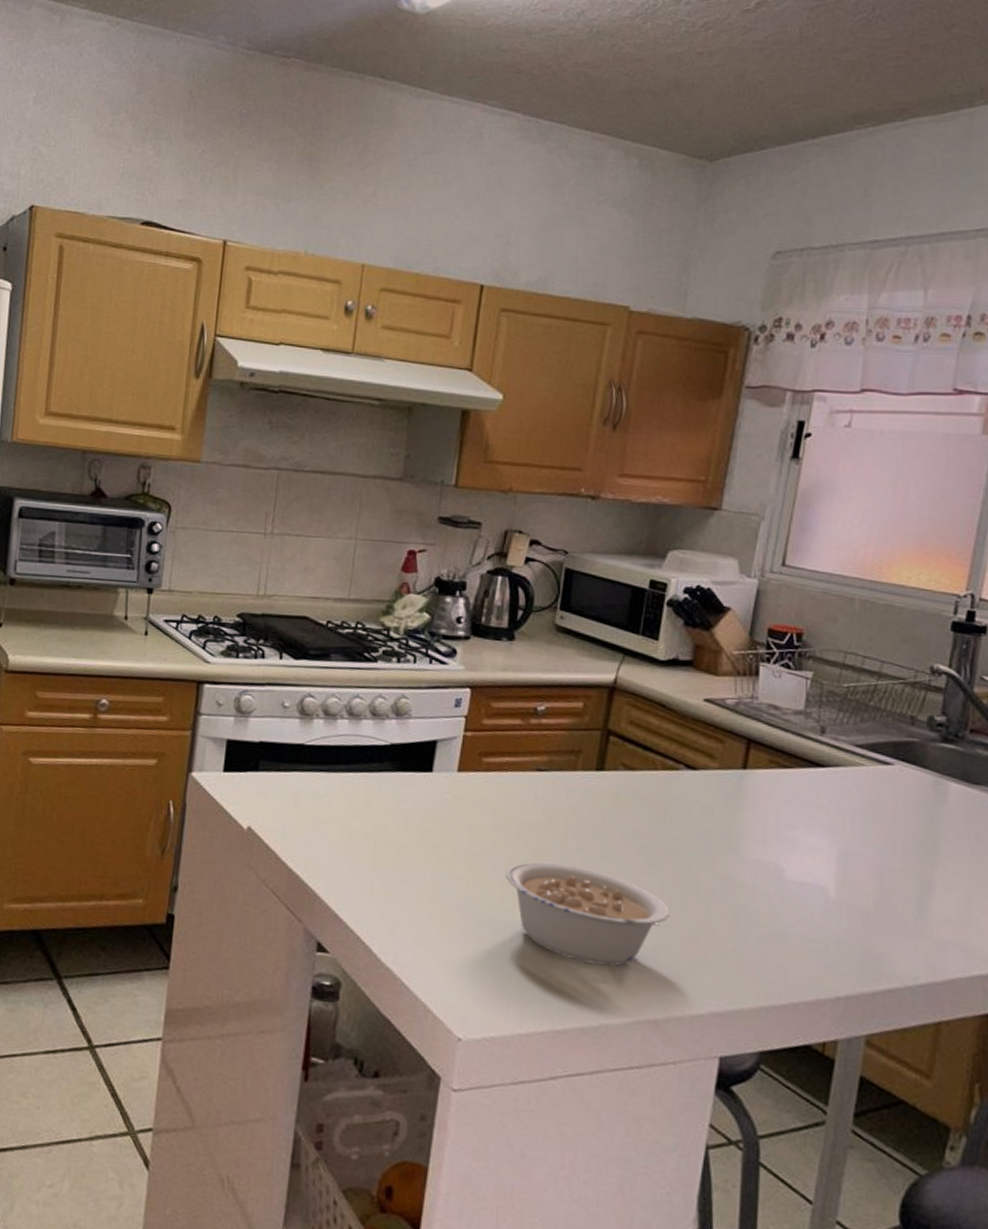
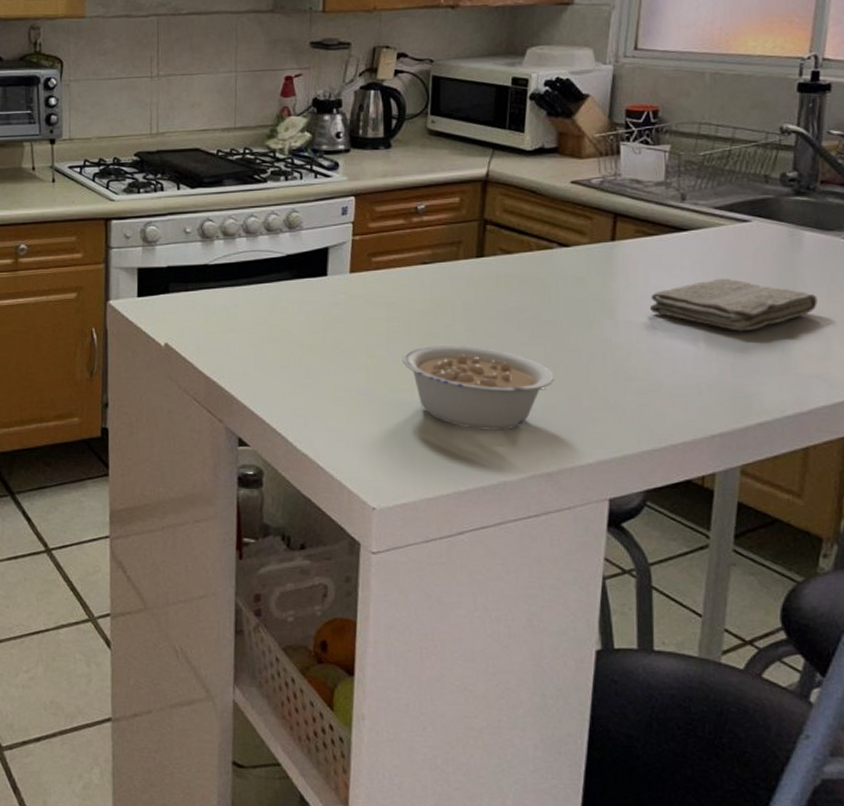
washcloth: none [778,823,960,885] -> present [649,278,818,332]

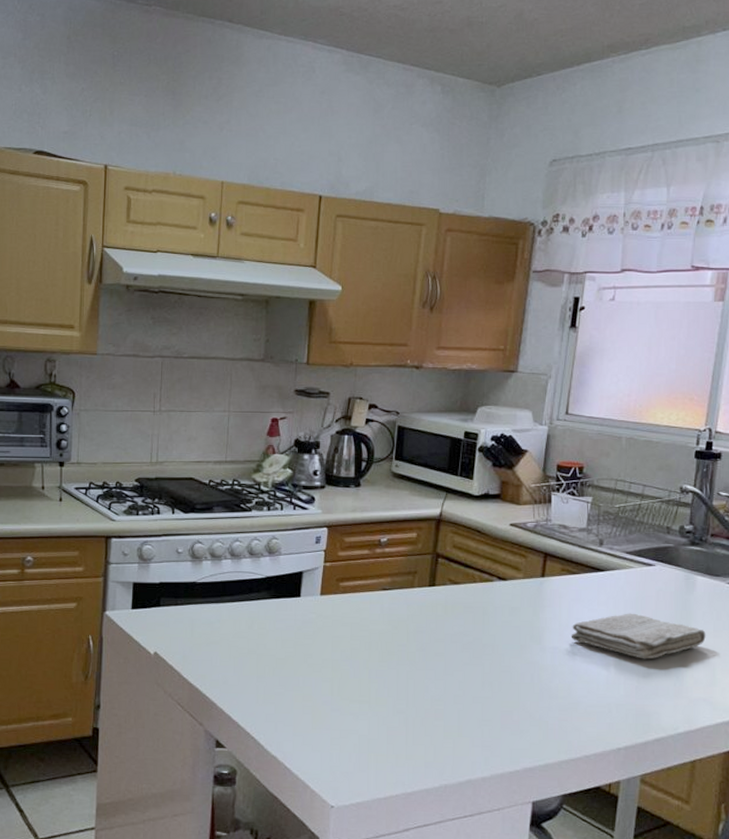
legume: present [403,344,554,430] -> none [363,662,490,739]

